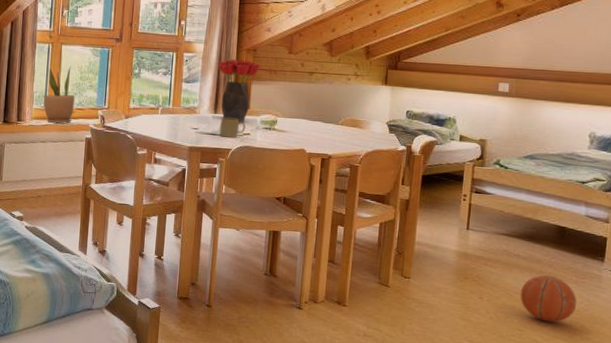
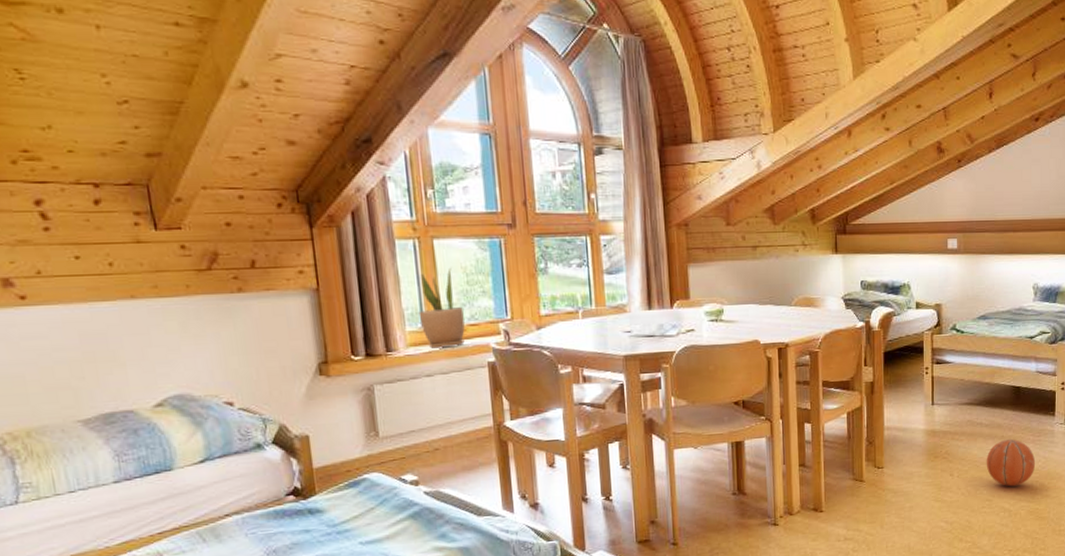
bouquet: present [217,59,262,123] -> none [643,238,697,318]
mug: present [219,117,246,139] -> none [657,312,688,339]

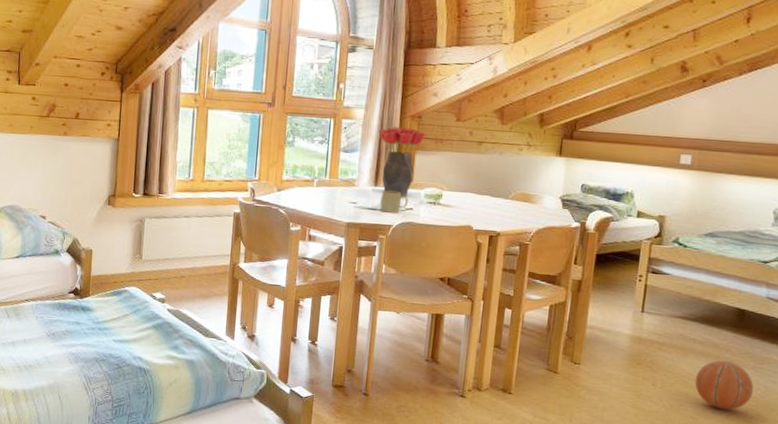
potted plant: present [418,267,465,349] -> none [187,133,222,197]
bouquet: none [643,238,697,318] -> present [378,127,427,197]
mug: none [657,312,688,339] -> present [380,190,408,214]

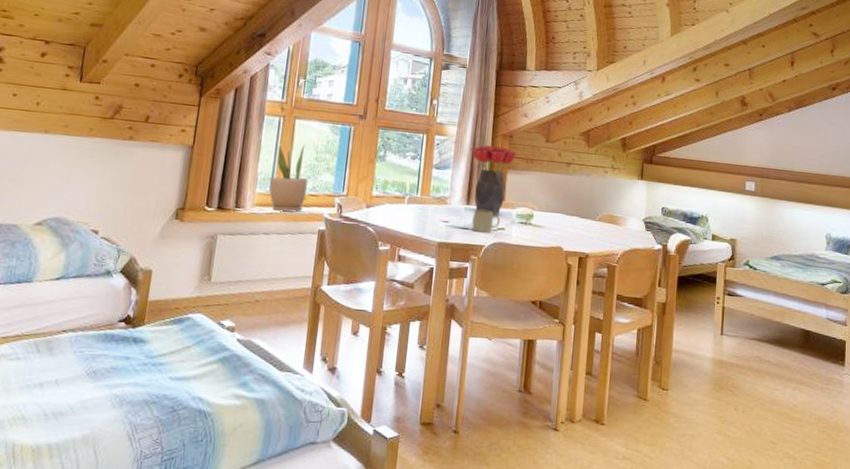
potted plant: none [187,133,222,197] -> present [269,144,308,212]
basketball: present [694,360,754,410] -> none [772,381,823,433]

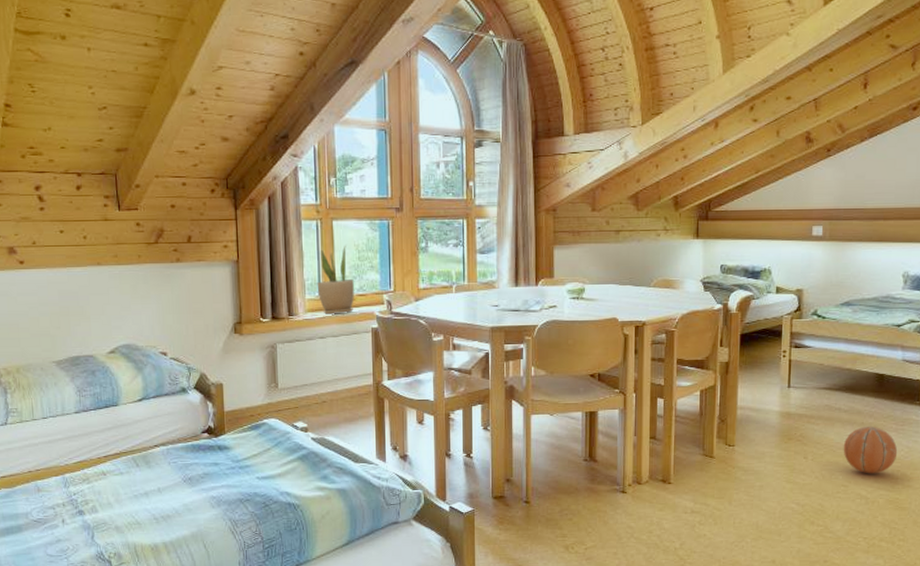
bouquet: present [471,145,518,216] -> none [514,222,564,294]
mug: present [472,209,500,234] -> none [523,289,551,314]
basketball: none [772,381,823,433] -> present [843,426,898,474]

